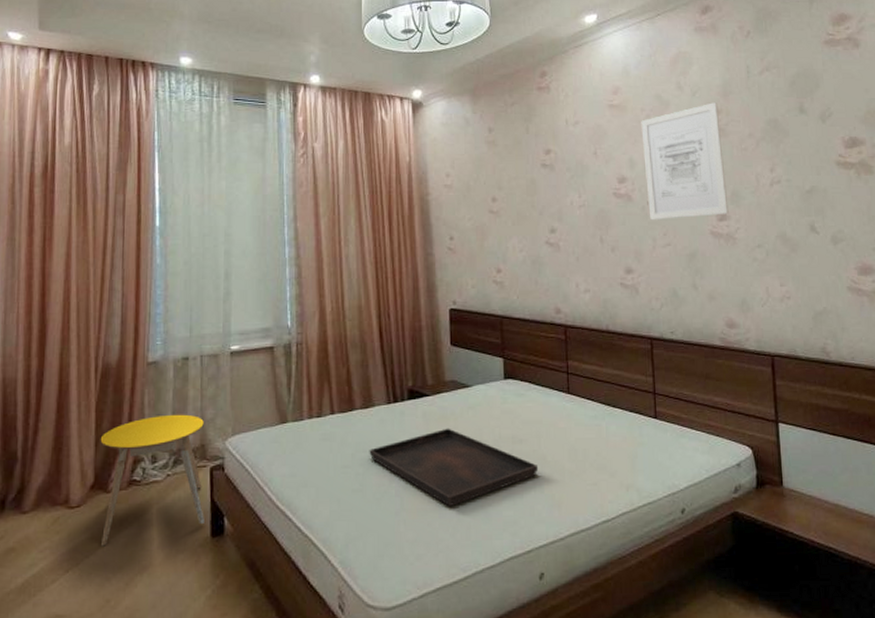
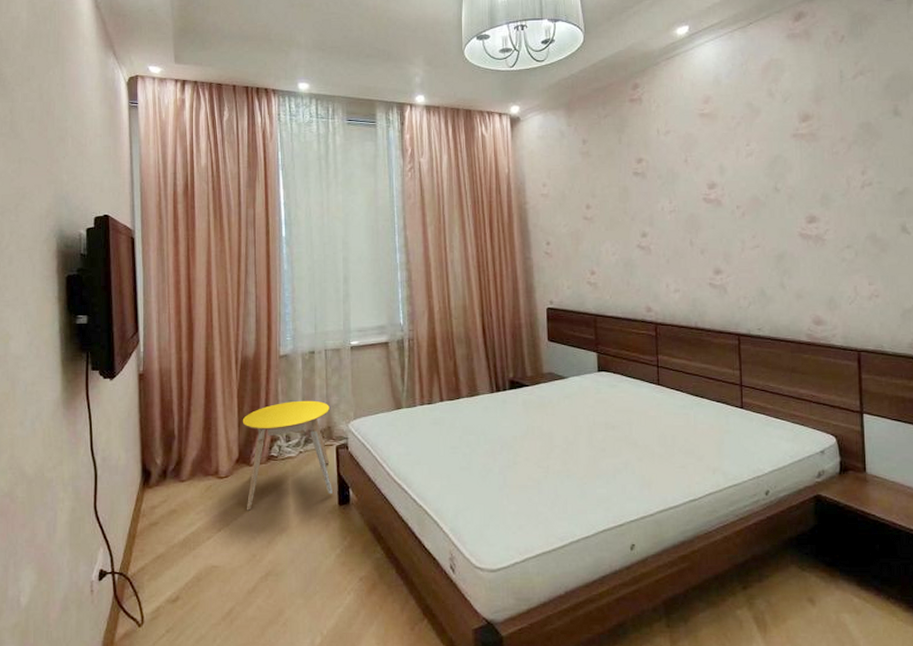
serving tray: present [369,428,539,507] -> none [475,415,630,485]
wall art: present [641,103,729,220] -> none [731,108,818,224]

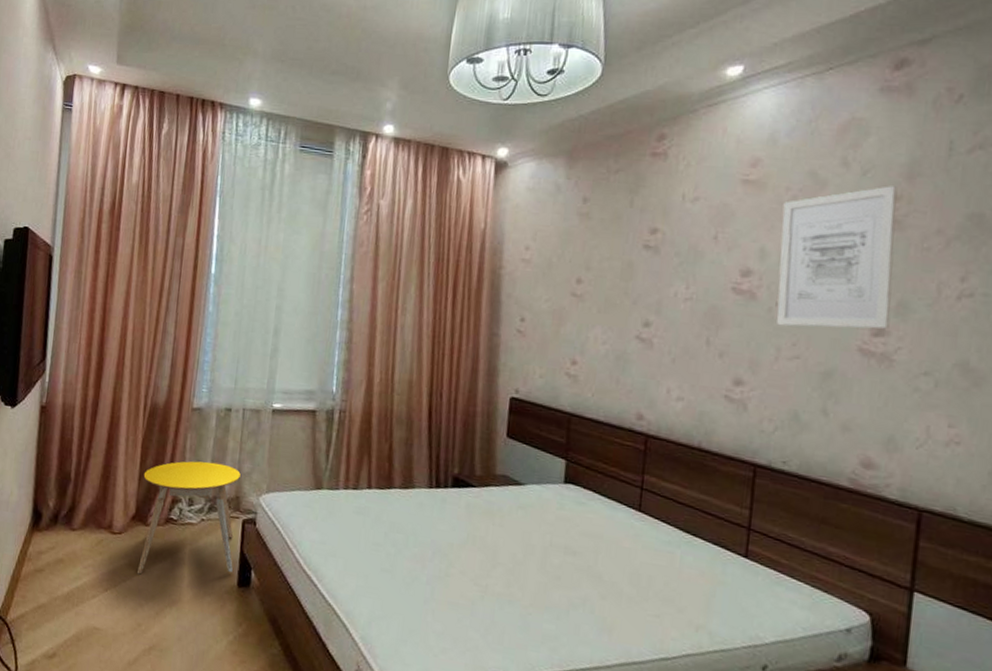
wall art: none [731,108,818,224] -> present [776,186,898,329]

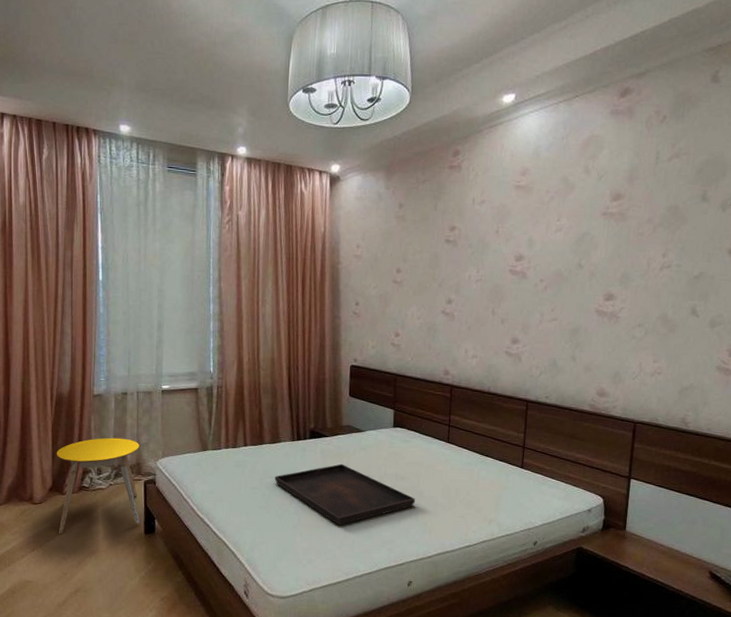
serving tray: none [403,524,592,608] -> present [274,463,416,526]
wall art: present [776,186,898,329] -> none [540,187,622,297]

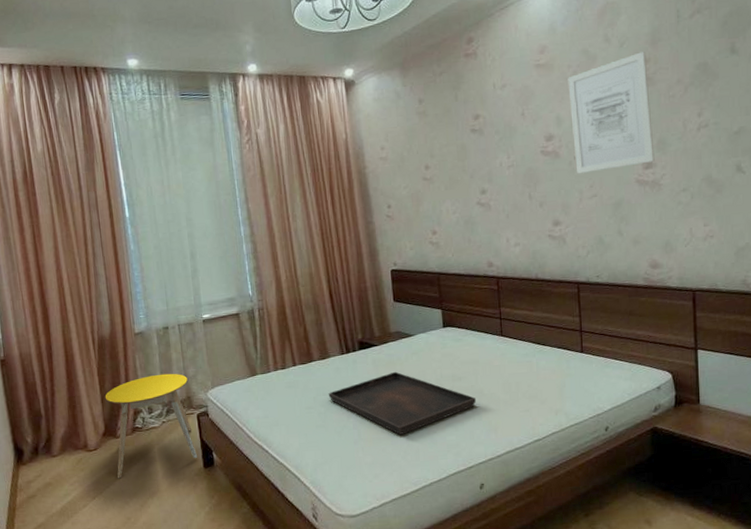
wall art: none [540,187,622,297] -> present [568,51,655,174]

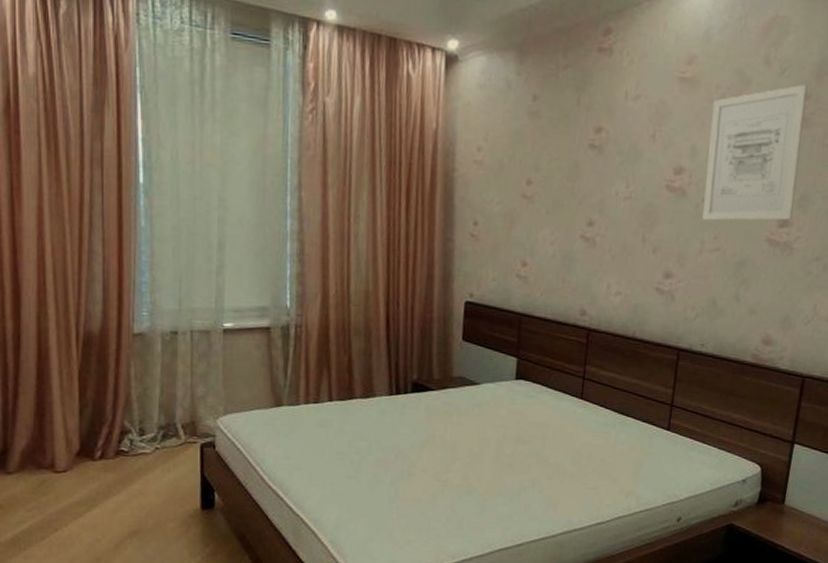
stool: present [105,373,197,479] -> none [84,388,194,510]
serving tray: present [328,371,477,436] -> none [366,423,540,499]

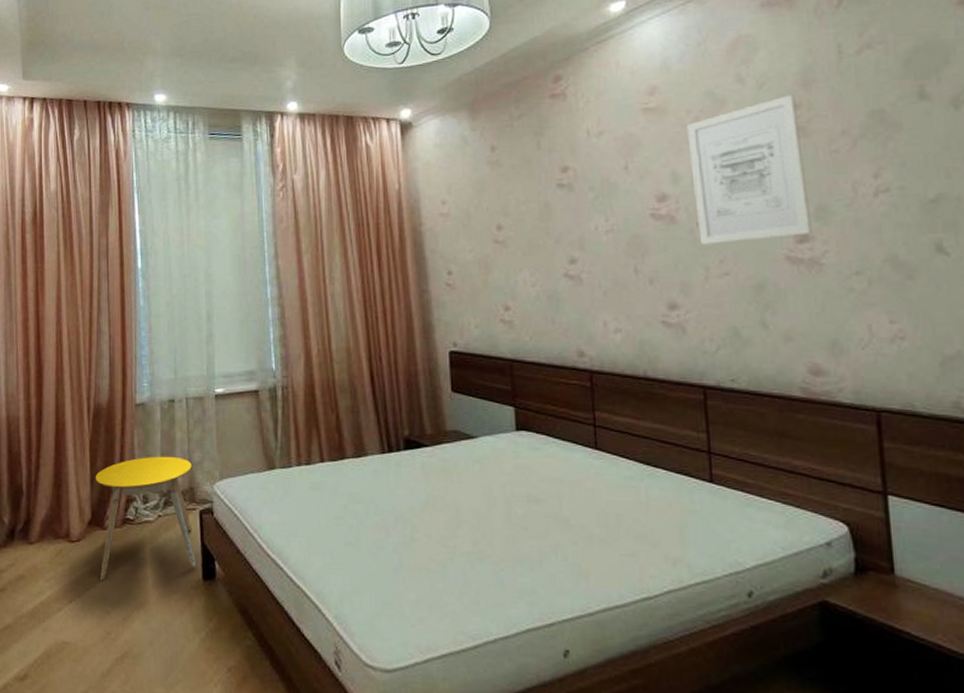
stool: none [84,388,194,510] -> present [95,456,196,581]

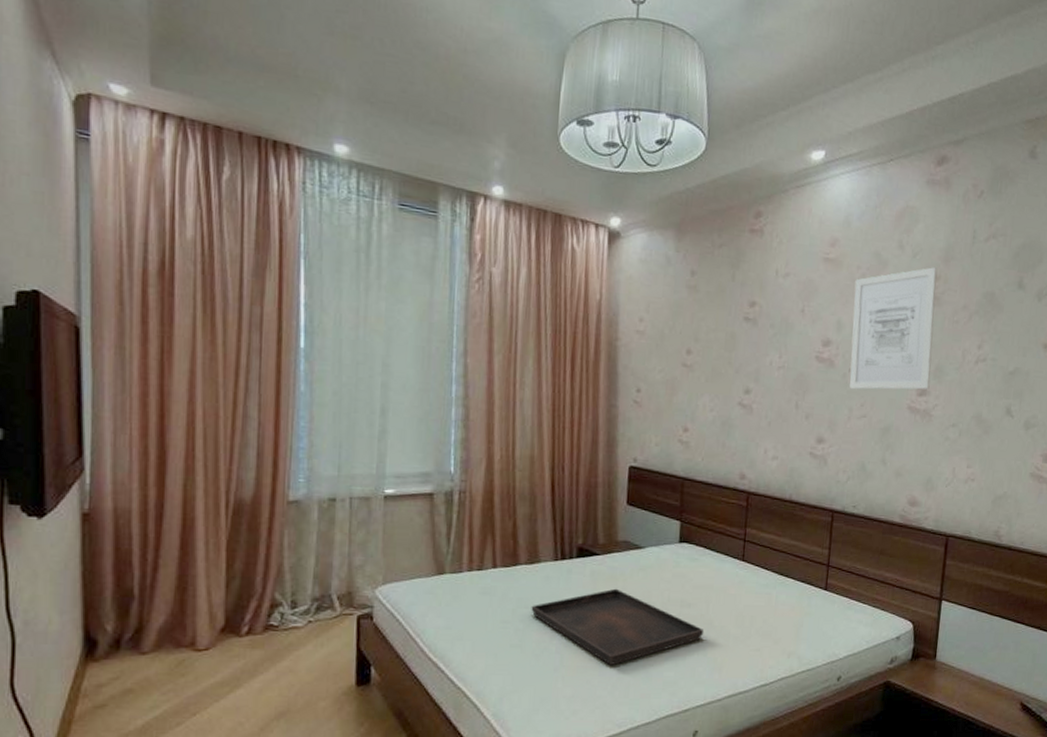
stool: present [95,456,196,581] -> none [231,558,352,691]
serving tray: none [363,482,561,569] -> present [531,588,704,666]

